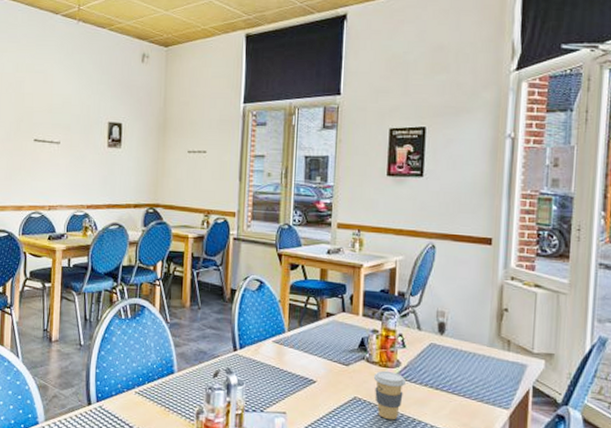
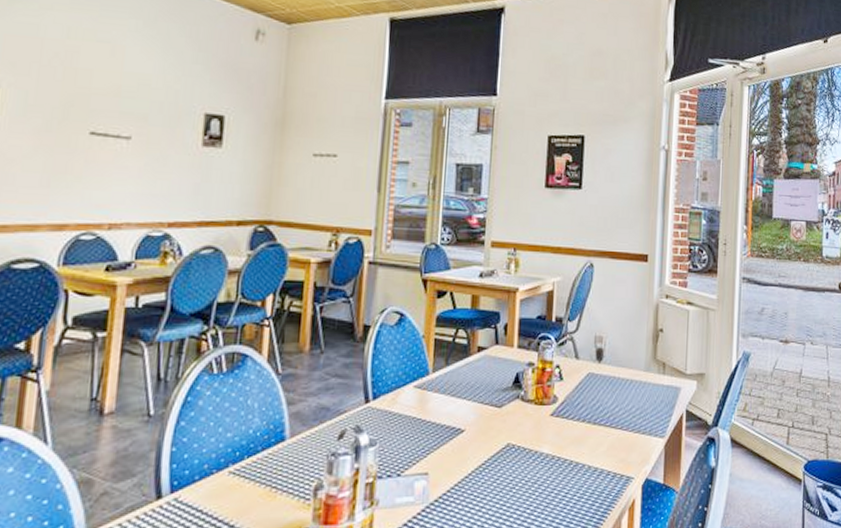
coffee cup: present [373,370,406,420] -> none [528,408,563,466]

